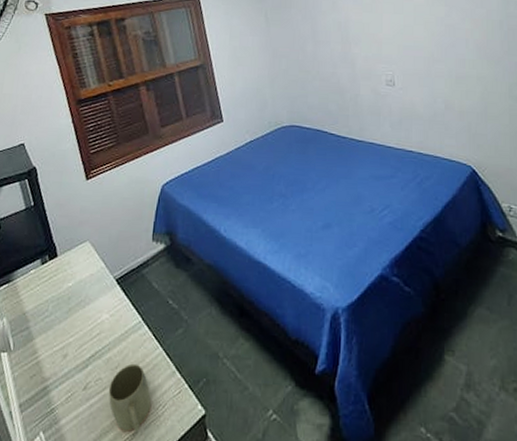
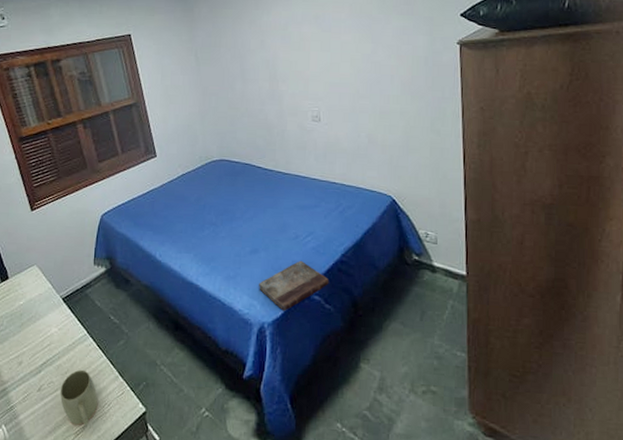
book: none [332,236,408,295] -> present [259,260,329,311]

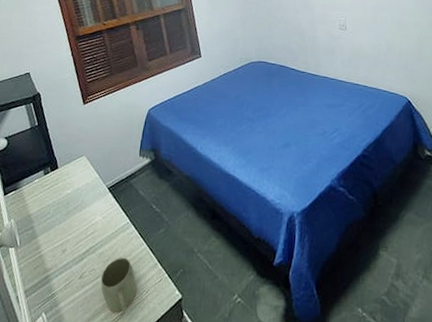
book: present [259,260,329,311] -> none [290,154,353,202]

